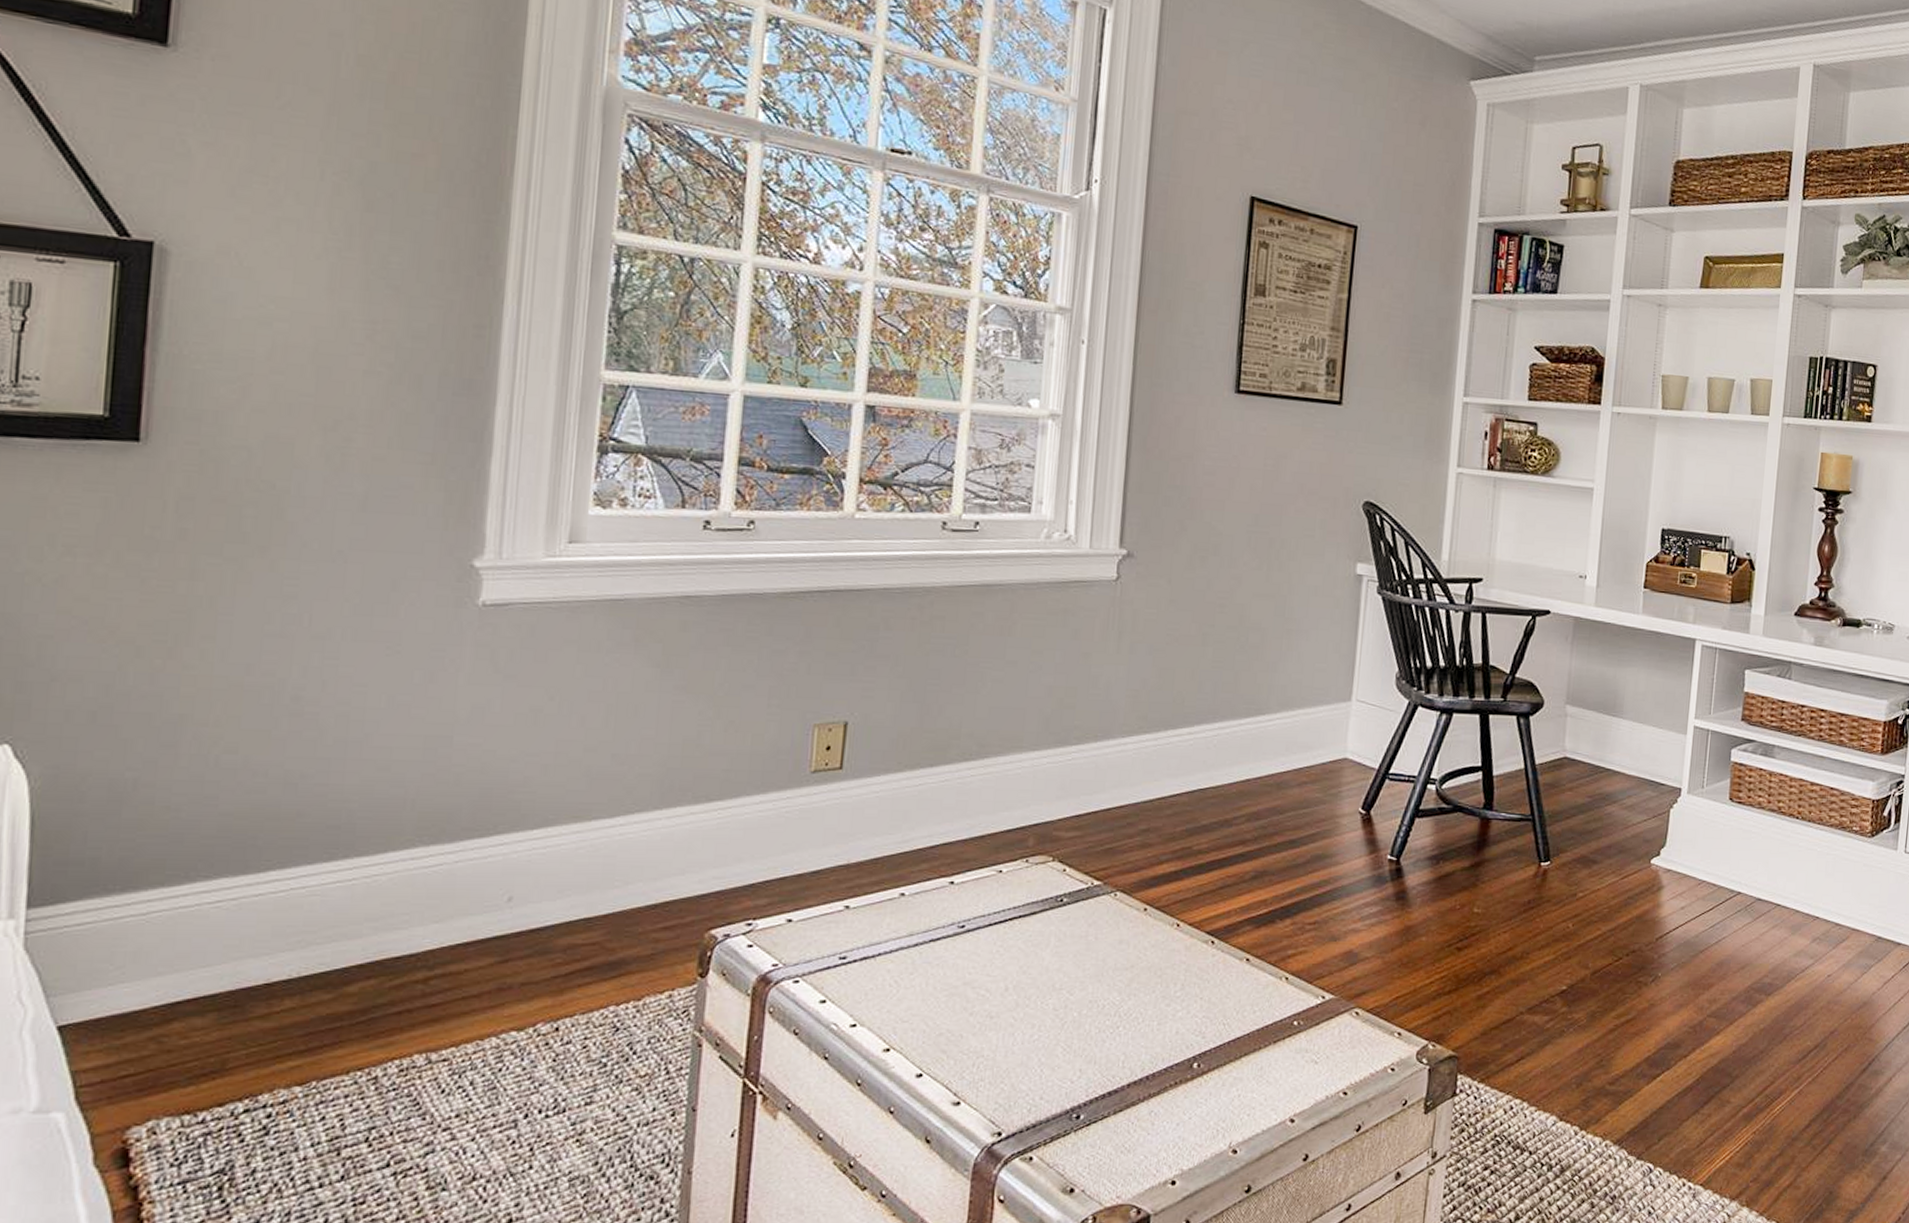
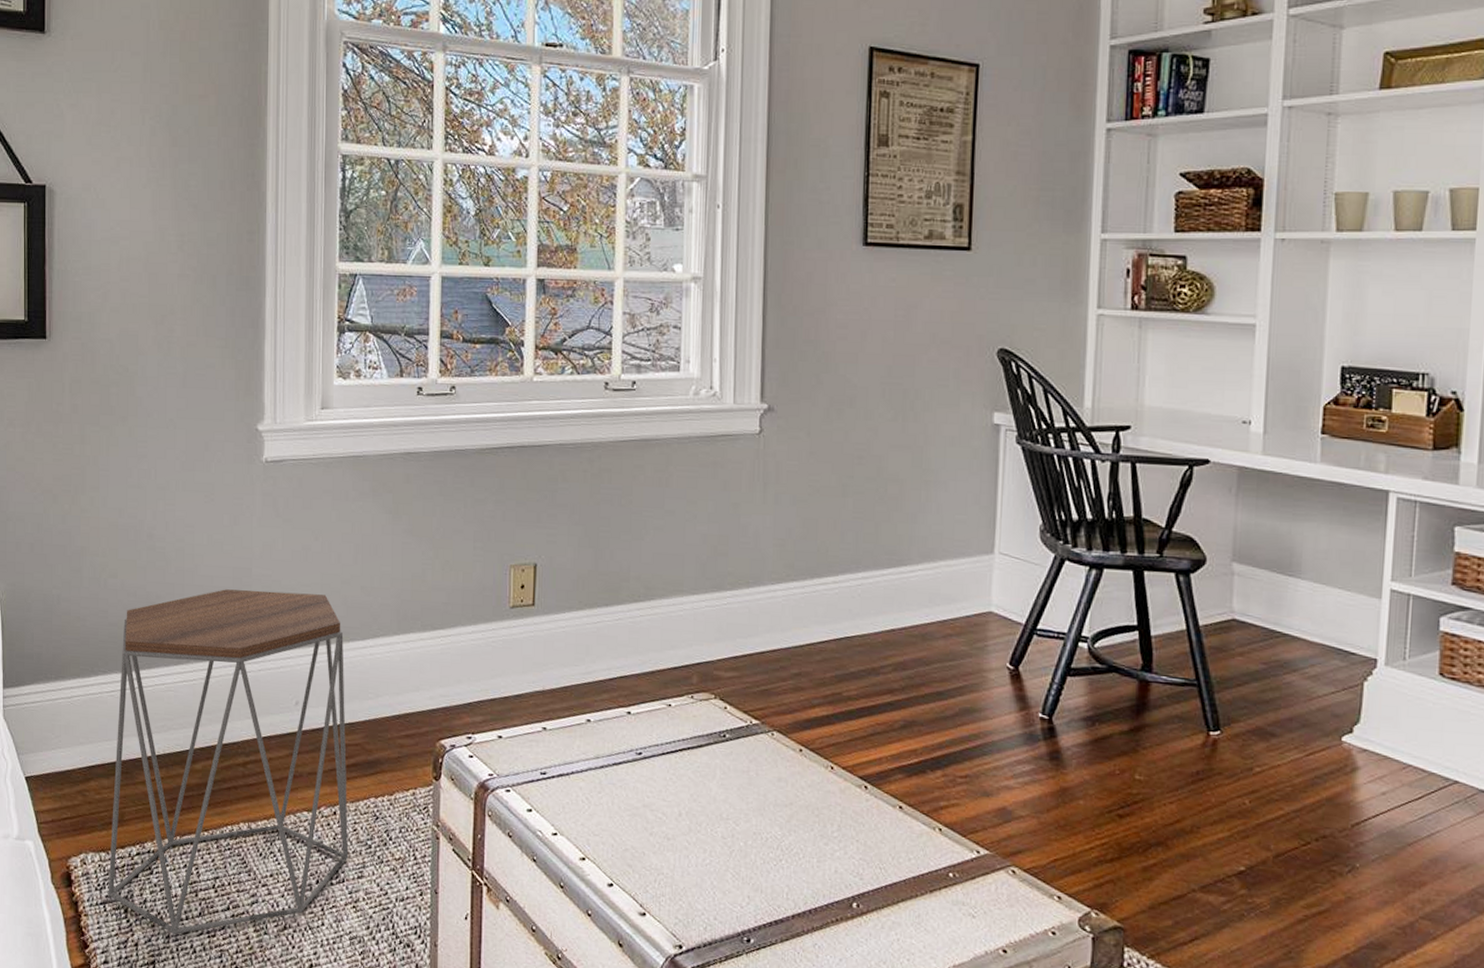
side table: none [191,763,583,1209] -> present [108,589,349,934]

